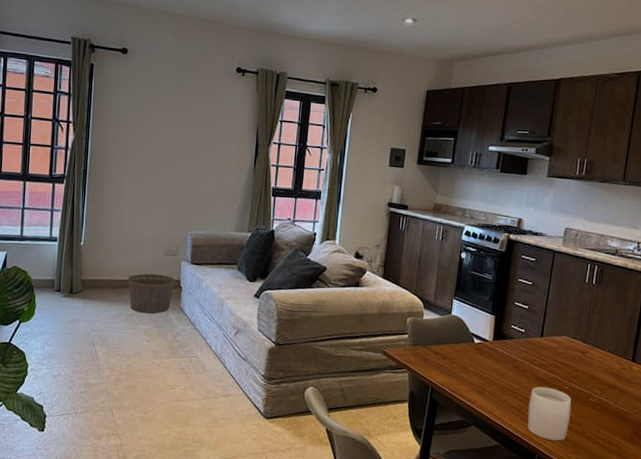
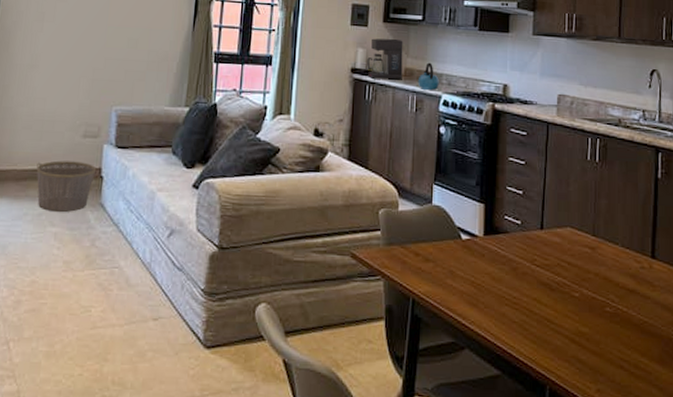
coffee maker: none [402,178,434,214] -> present [367,38,403,80]
kettle: none [444,199,463,223] -> present [417,62,439,91]
mug: present [527,386,572,441] -> none [533,294,585,367]

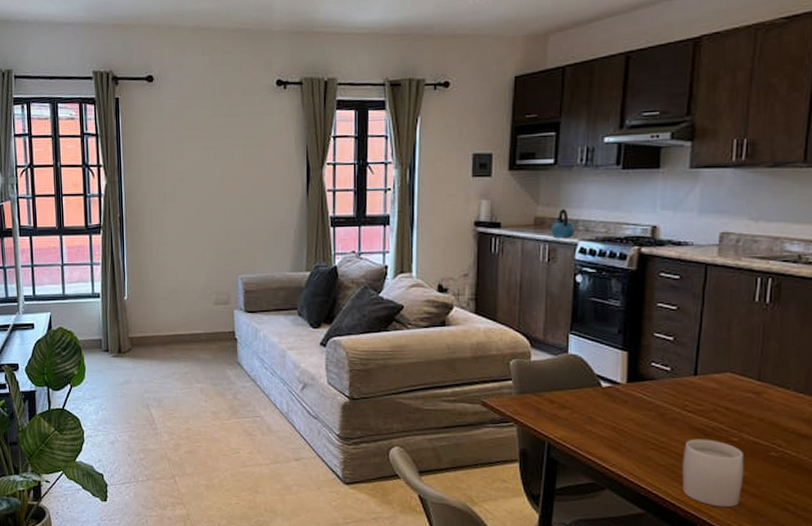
basket: present [36,160,97,212] -> none [177,326,231,370]
coffee maker: present [367,38,403,80] -> none [492,187,533,232]
mug: none [533,294,585,367] -> present [682,439,745,508]

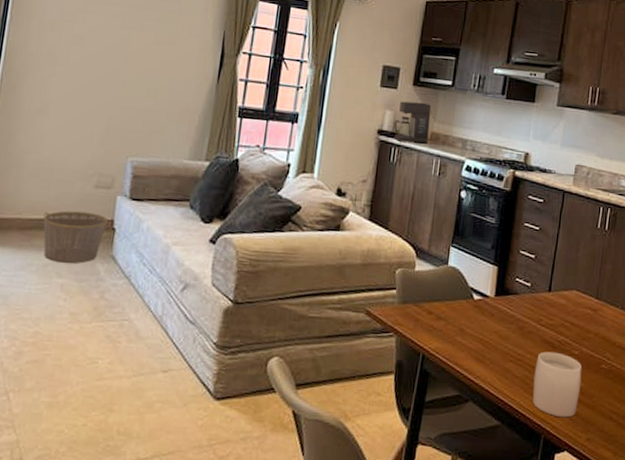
basket: none [177,326,231,370] -> present [43,210,109,263]
coffee maker: none [492,187,533,232] -> present [394,101,432,144]
kettle: present [550,209,575,239] -> none [442,128,464,156]

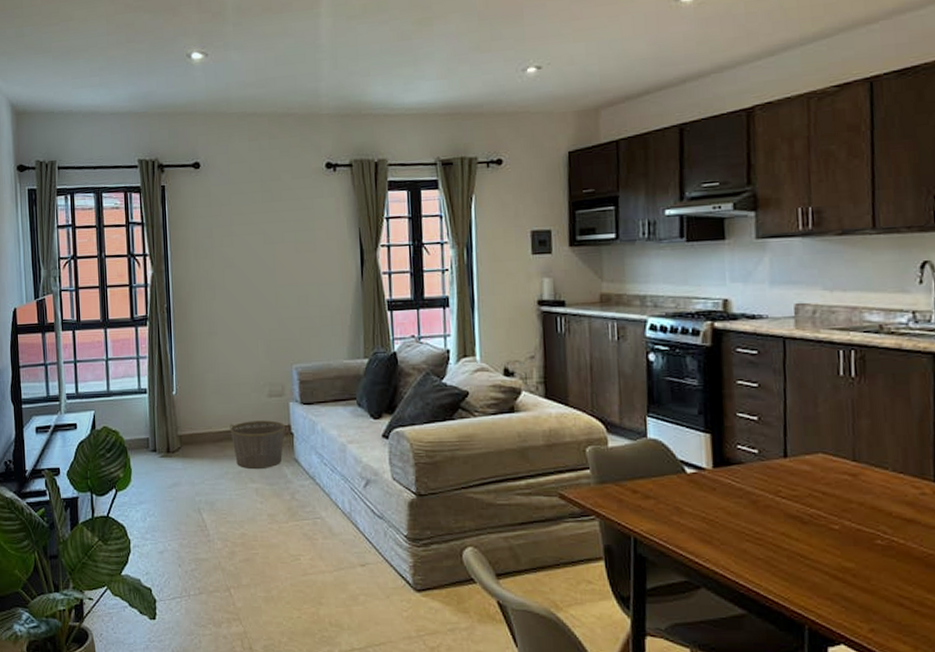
coffee maker: present [394,101,432,144] -> none [555,263,598,311]
mug: present [532,351,582,418] -> none [781,528,851,605]

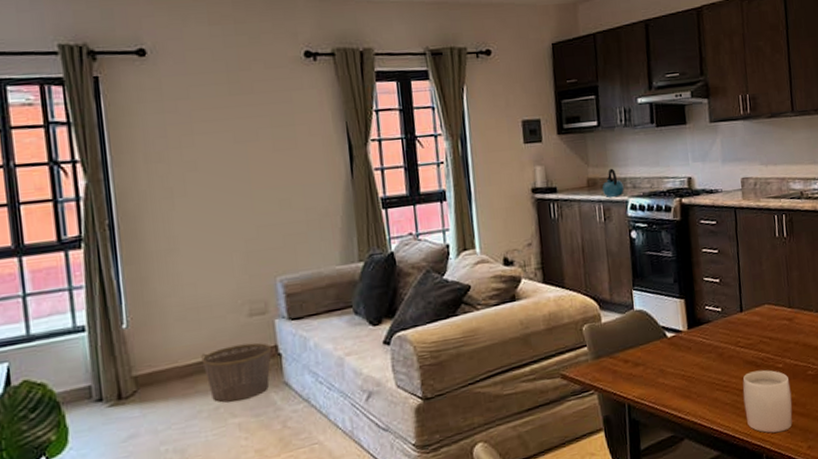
kettle: none [616,284,643,316] -> present [602,168,624,198]
mug: none [781,528,851,605] -> present [742,370,793,433]

